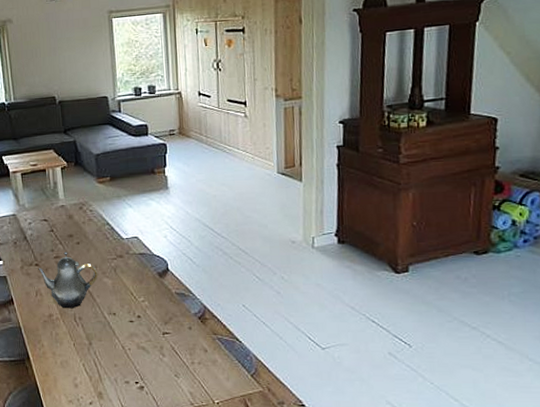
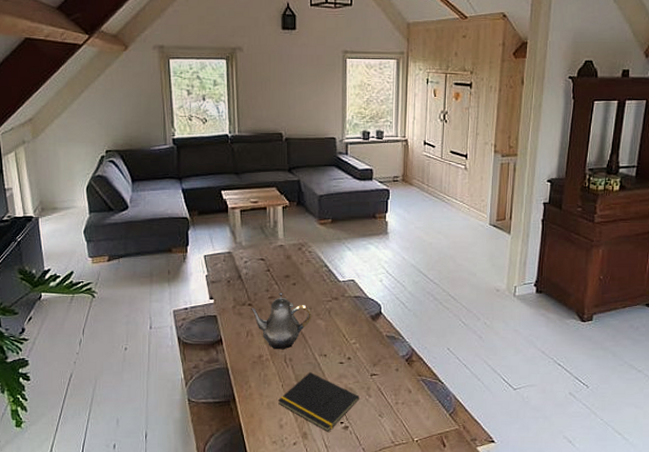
notepad: none [70,330,153,392] -> present [277,371,360,432]

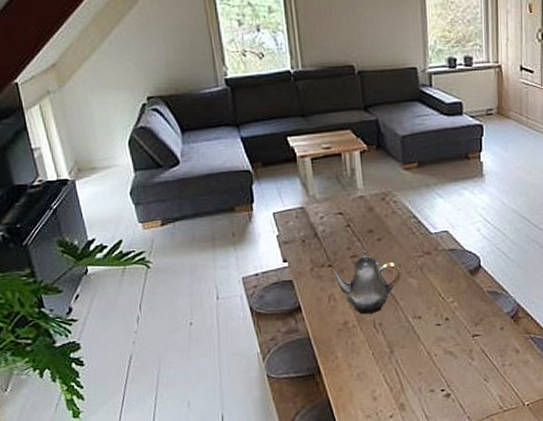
notepad: present [277,371,360,432] -> none [368,336,462,401]

